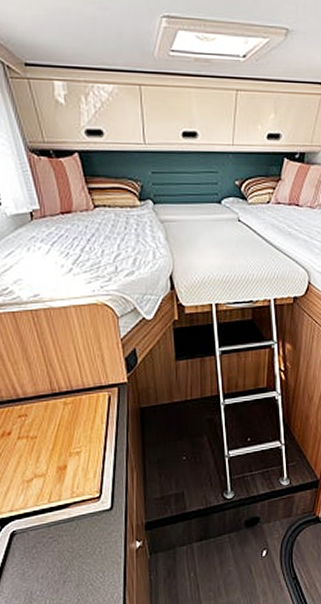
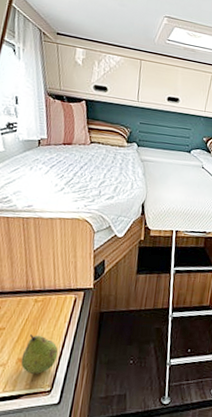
fruit: none [61,440,101,482] -> present [21,334,59,375]

